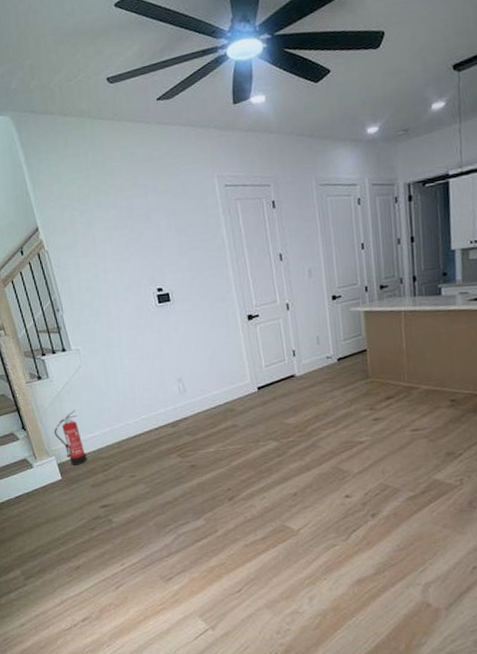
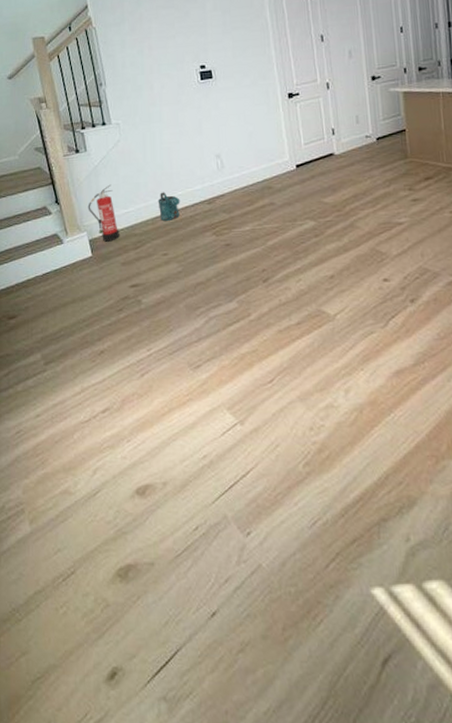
watering can: none [122,416,145,444] -> present [157,192,180,221]

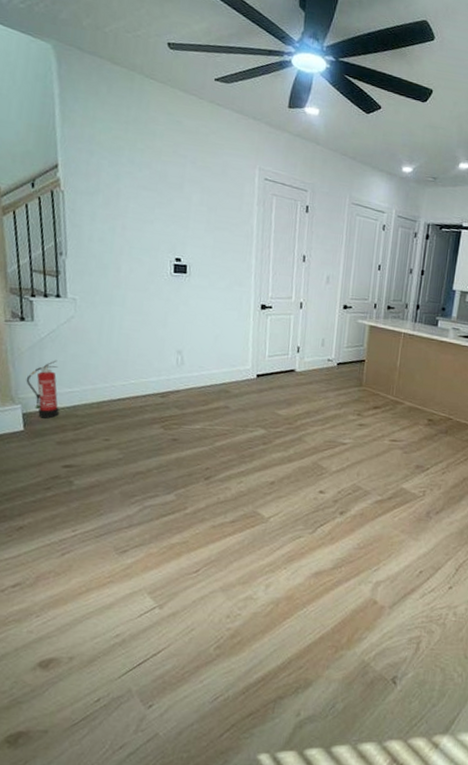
watering can: present [157,192,180,221] -> none [107,377,132,407]

